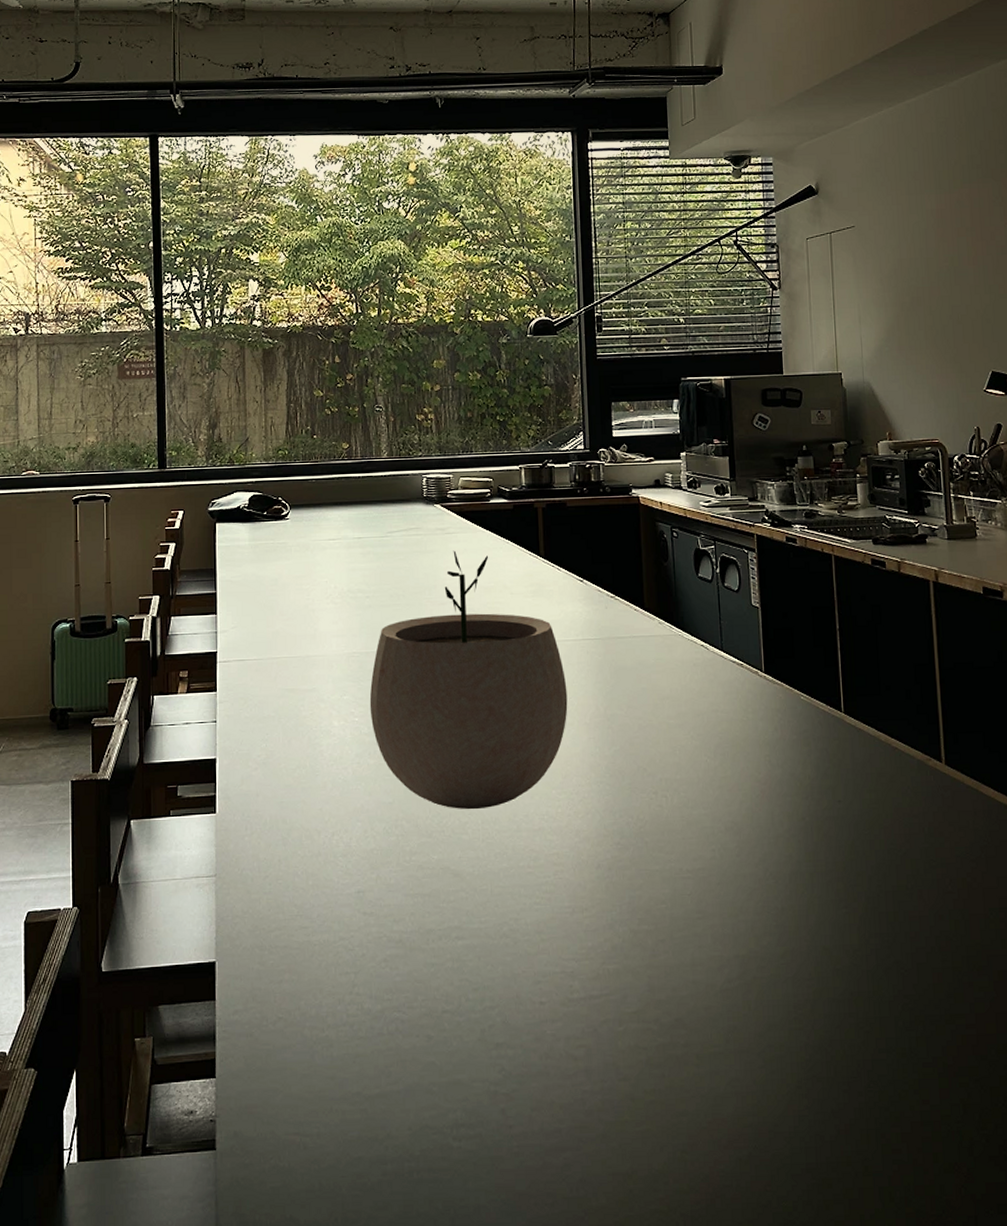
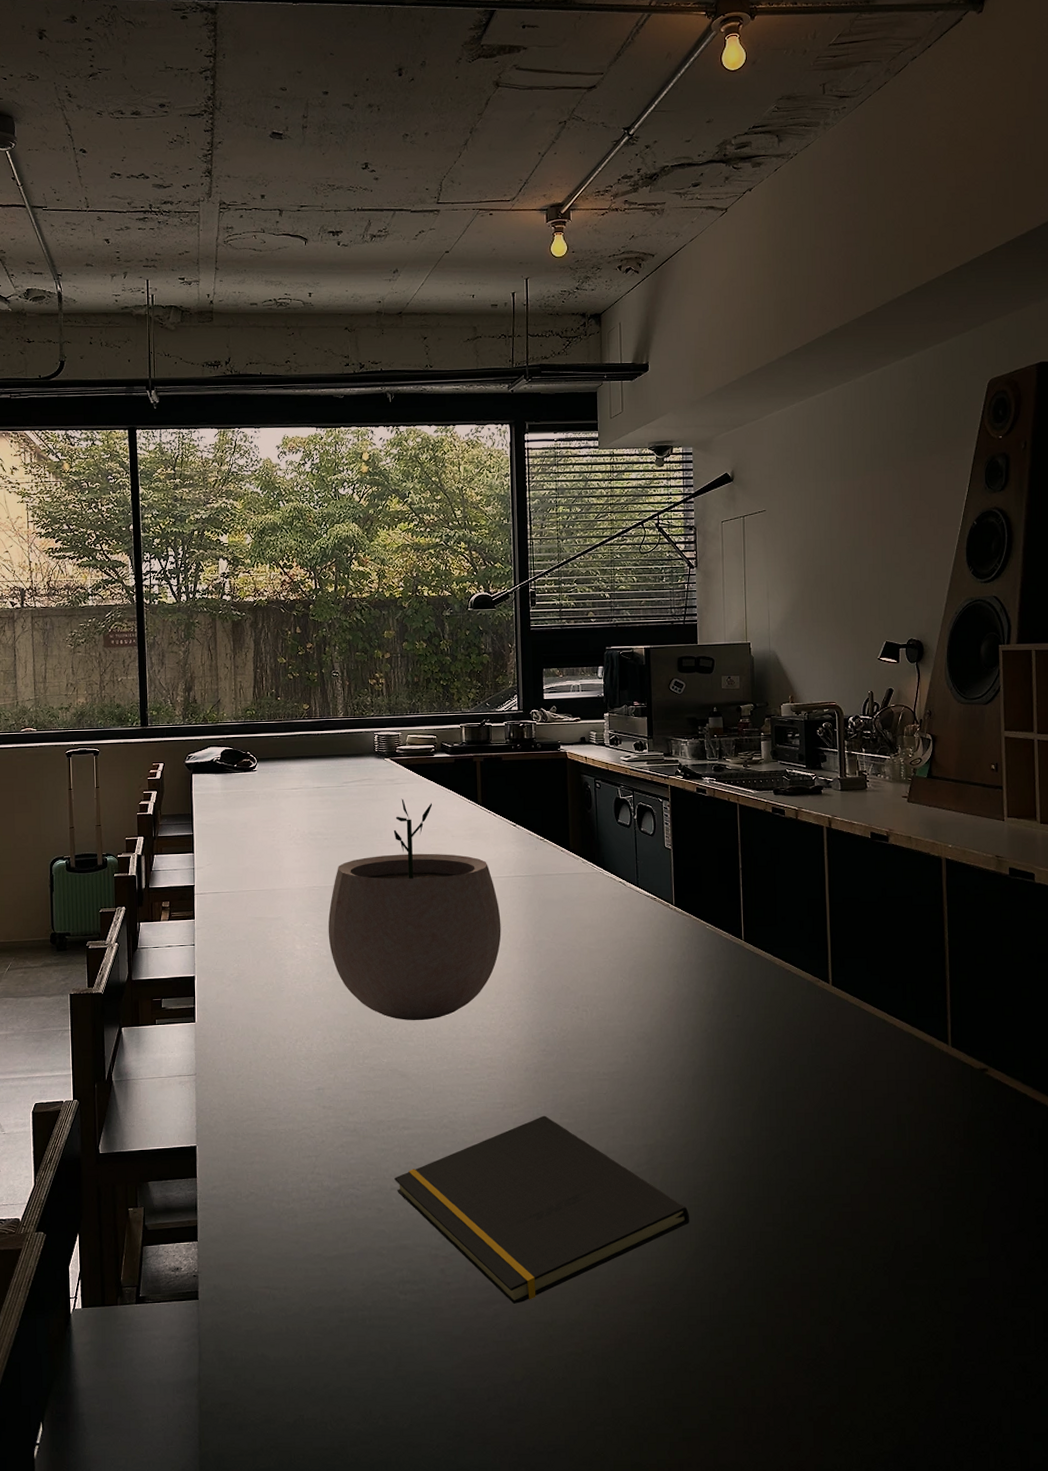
notepad: none [446,921,791,1151] -> present [394,1115,690,1304]

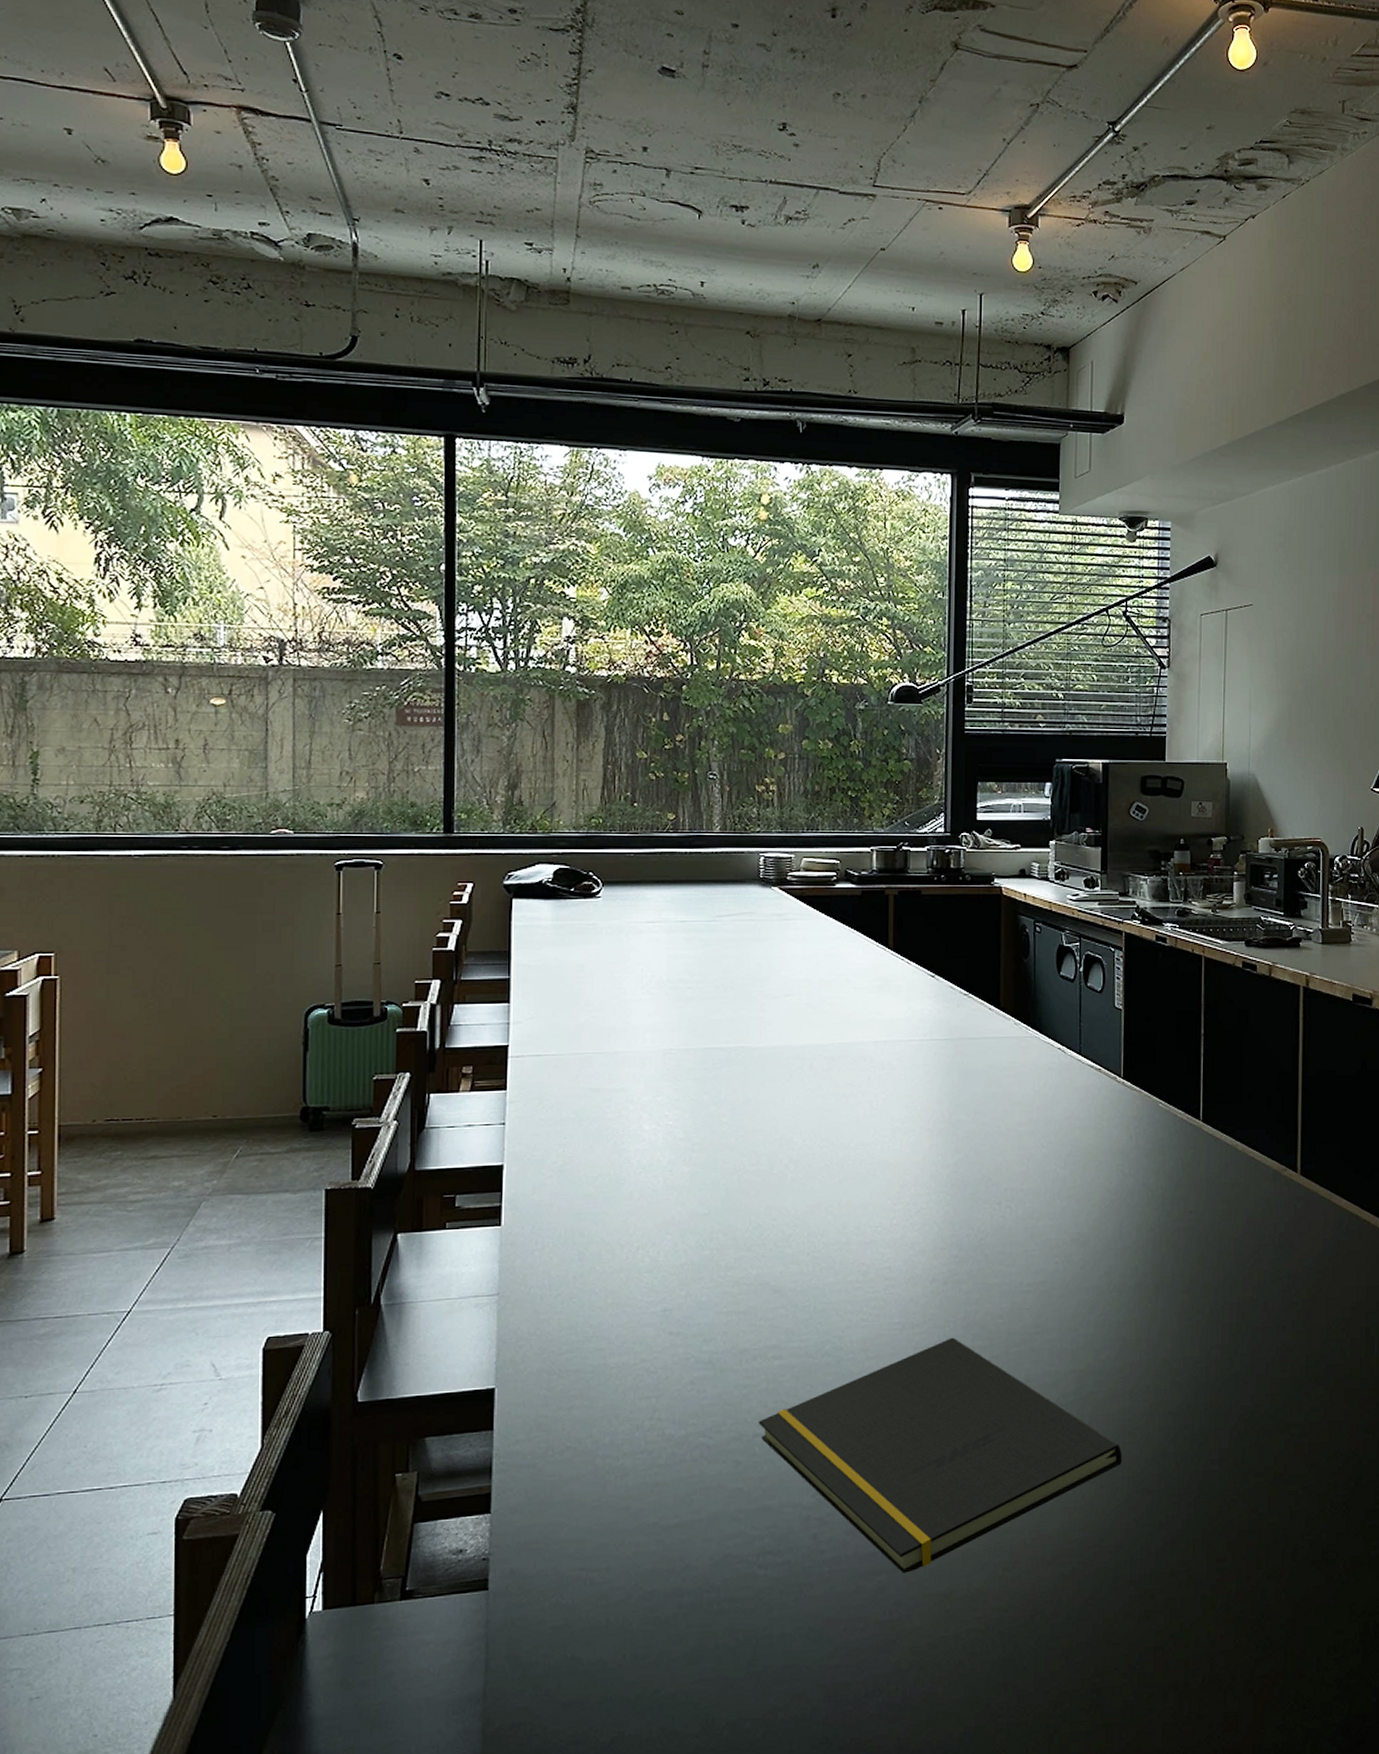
plant pot: present [328,798,501,1020] -> none [686,939,910,1221]

